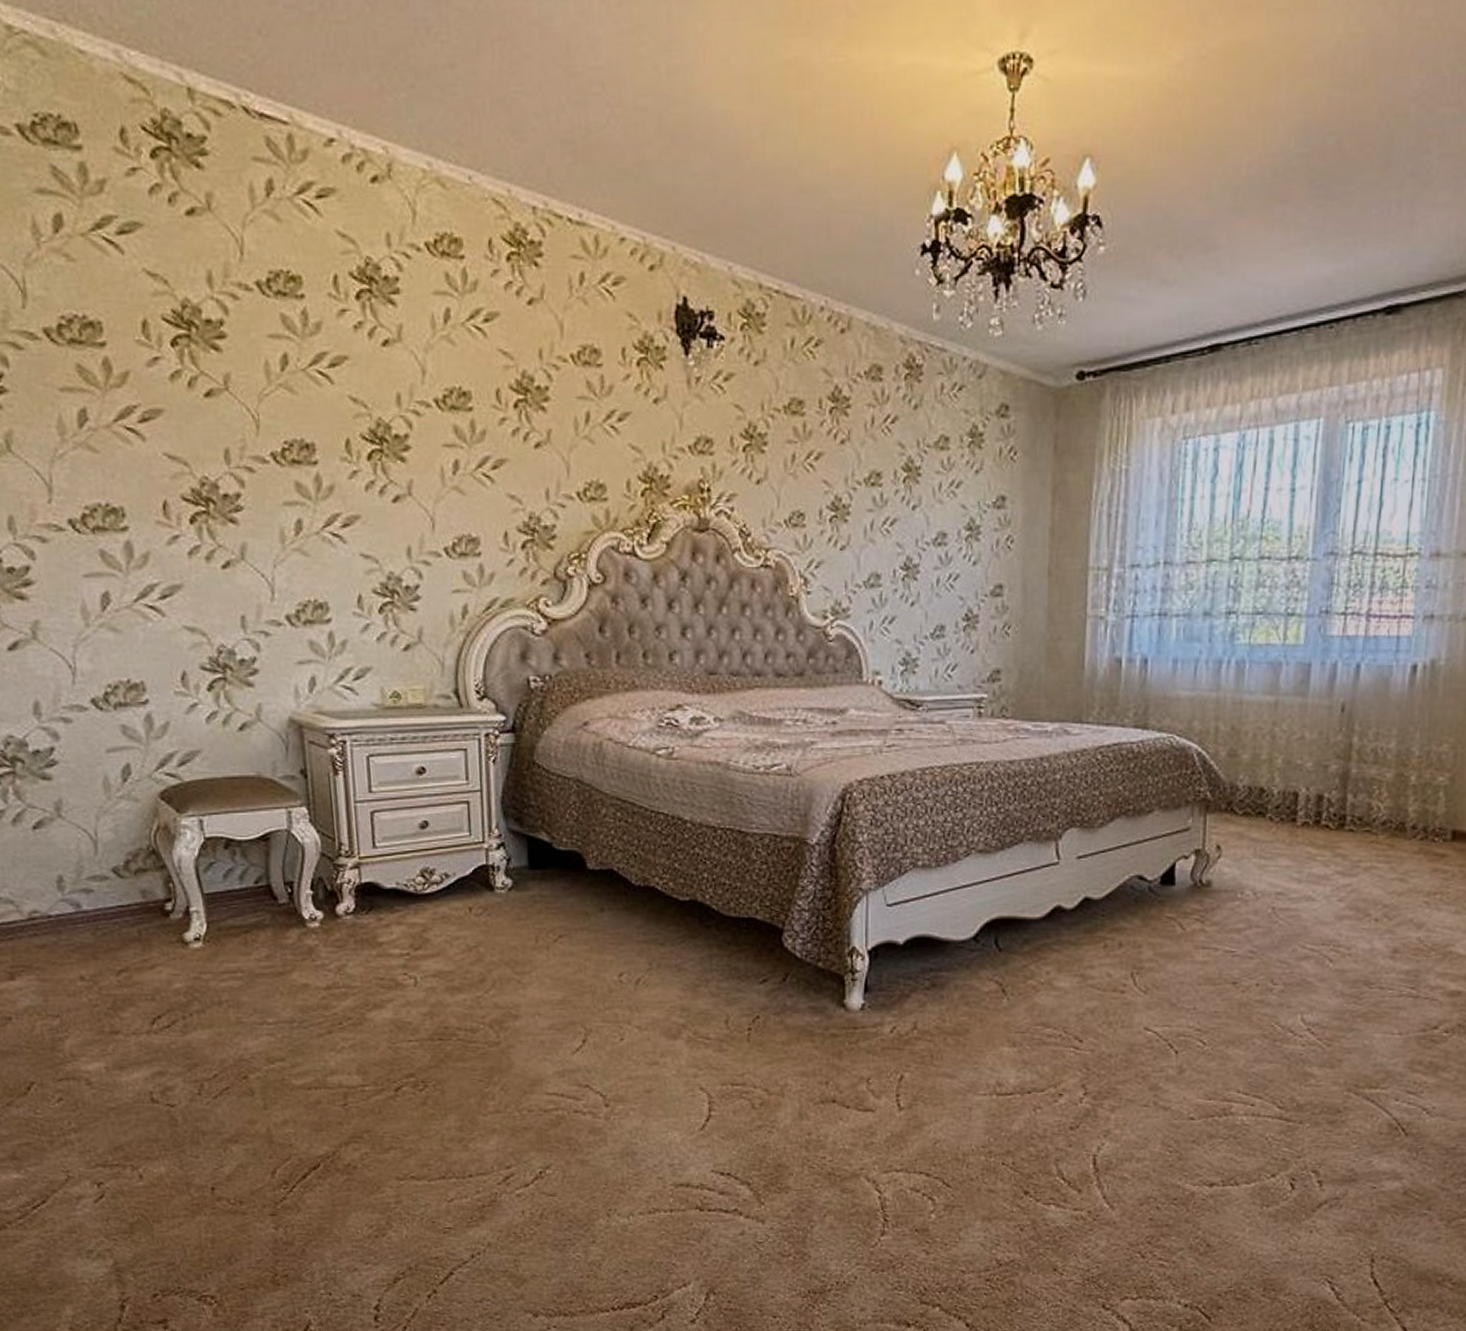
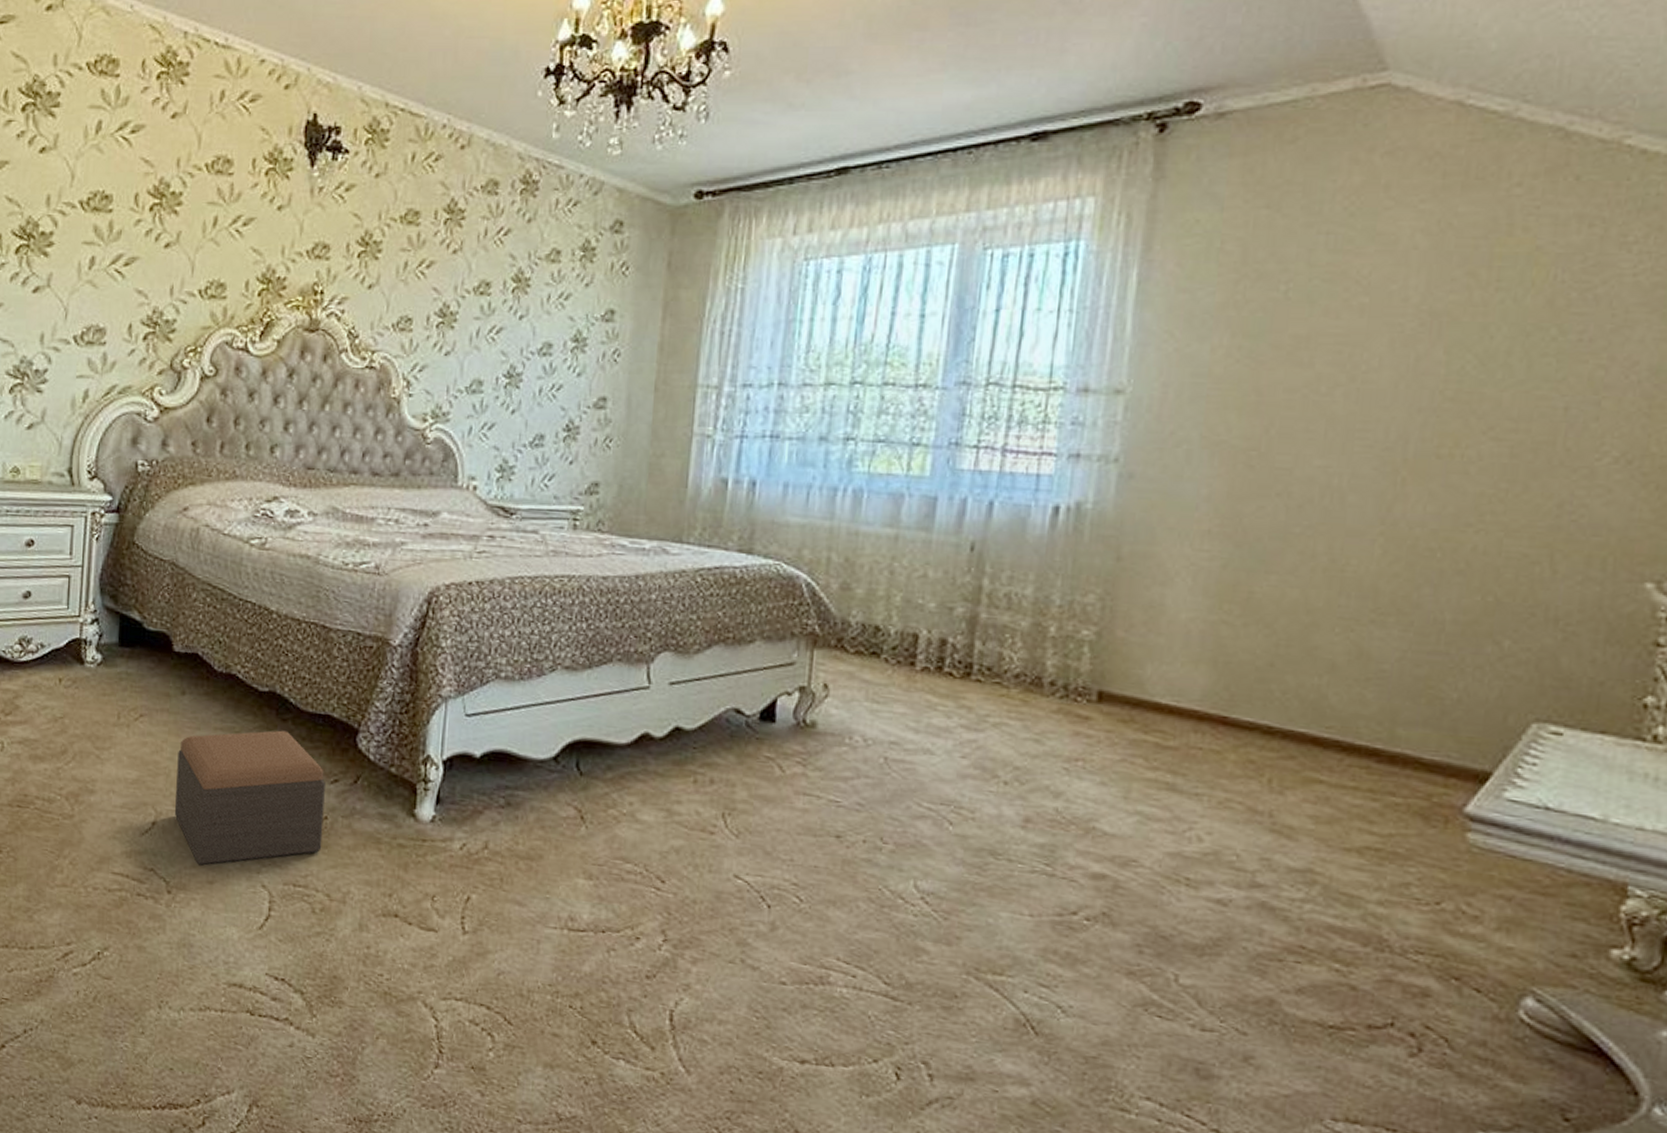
footstool: none [602,937,756,1076] -> present [174,730,325,866]

